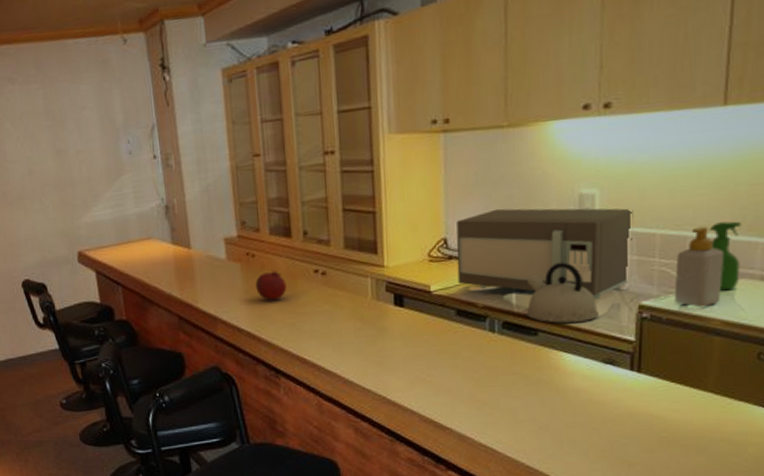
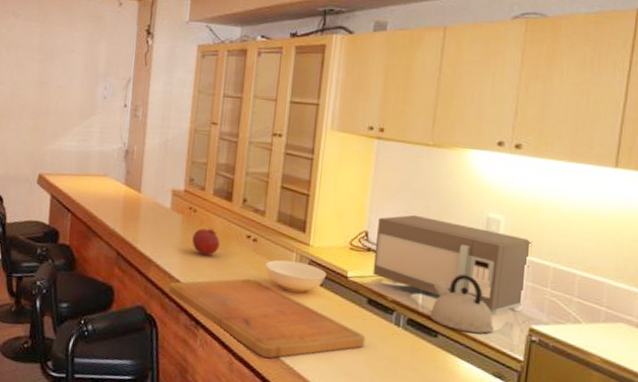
cutting board: none [240,314,460,393] -> present [168,278,366,358]
bowl: none [340,286,407,320] -> present [265,259,326,293]
soap bottle: present [674,226,724,308] -> none [560,268,607,343]
spray bottle: present [708,221,742,291] -> none [595,267,624,332]

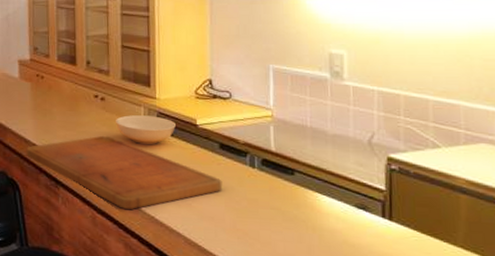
fruit: present [192,227,220,256] -> none [43,91,70,118]
microwave: present [373,214,532,316] -> none [220,58,379,149]
kettle: present [429,273,494,334] -> none [283,110,350,168]

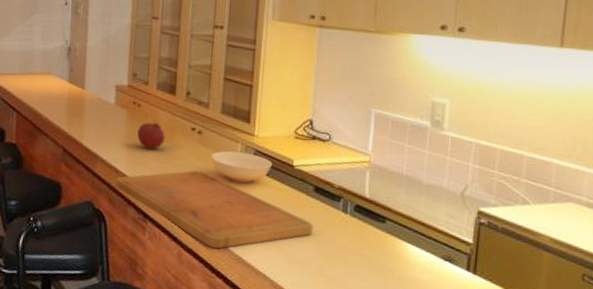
fruit: none [43,91,70,118] -> present [137,121,165,149]

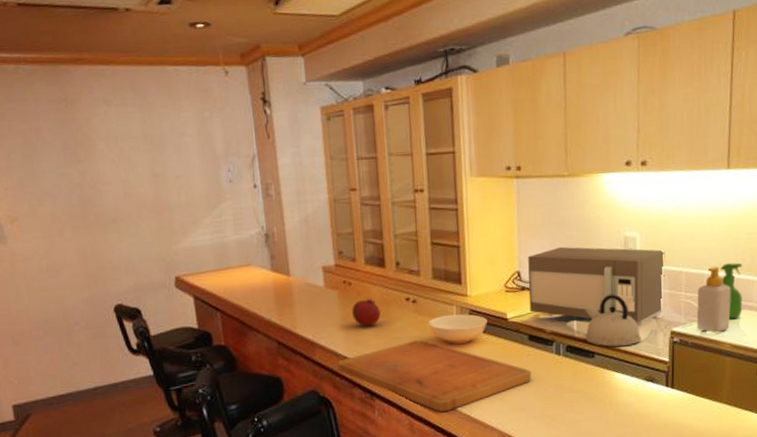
microwave: none [318,101,478,200] -> present [528,246,666,327]
kettle: none [377,158,442,218] -> present [585,293,641,347]
soap bottle: none [509,149,556,223] -> present [696,266,731,333]
spray bottle: none [542,148,572,211] -> present [719,262,743,320]

